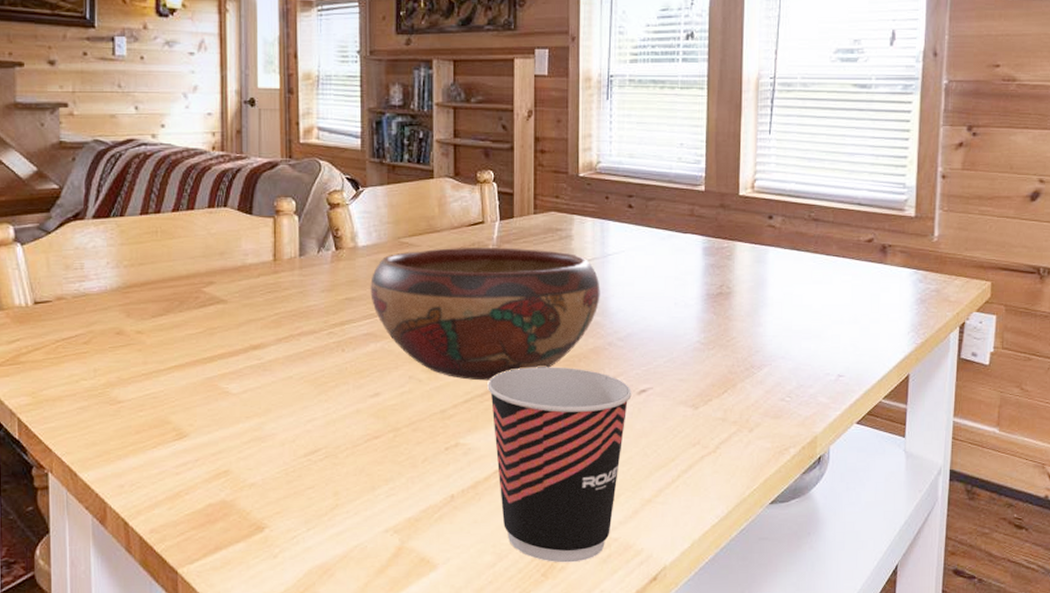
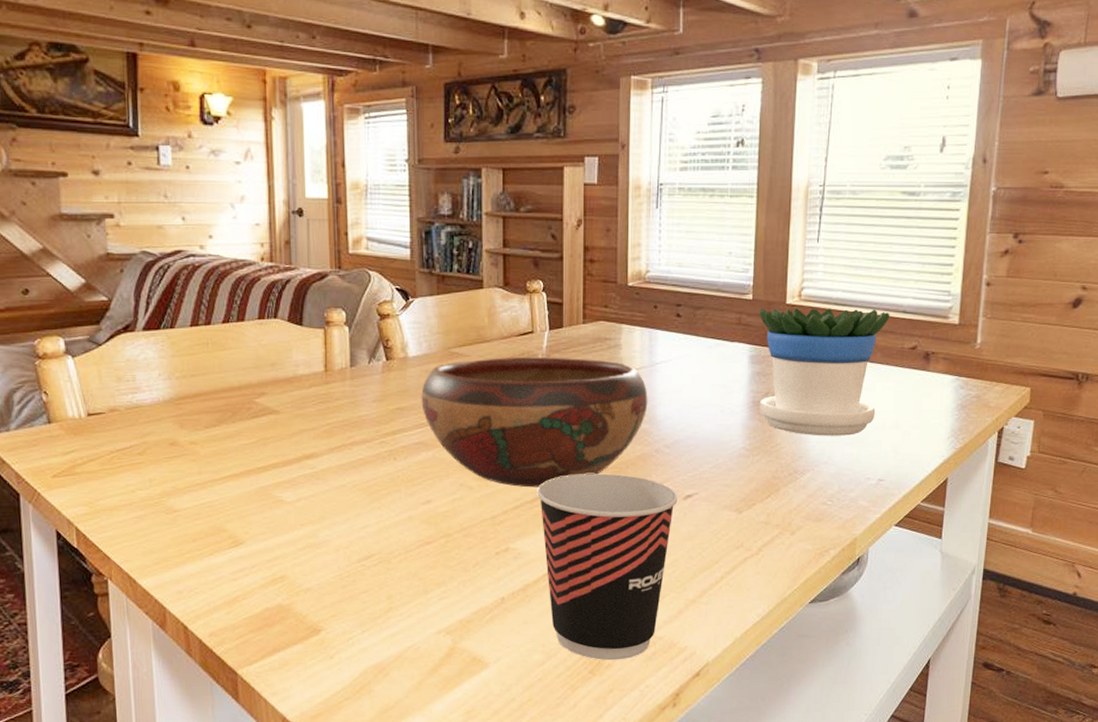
flowerpot: none [712,199,845,330] -> present [759,307,890,436]

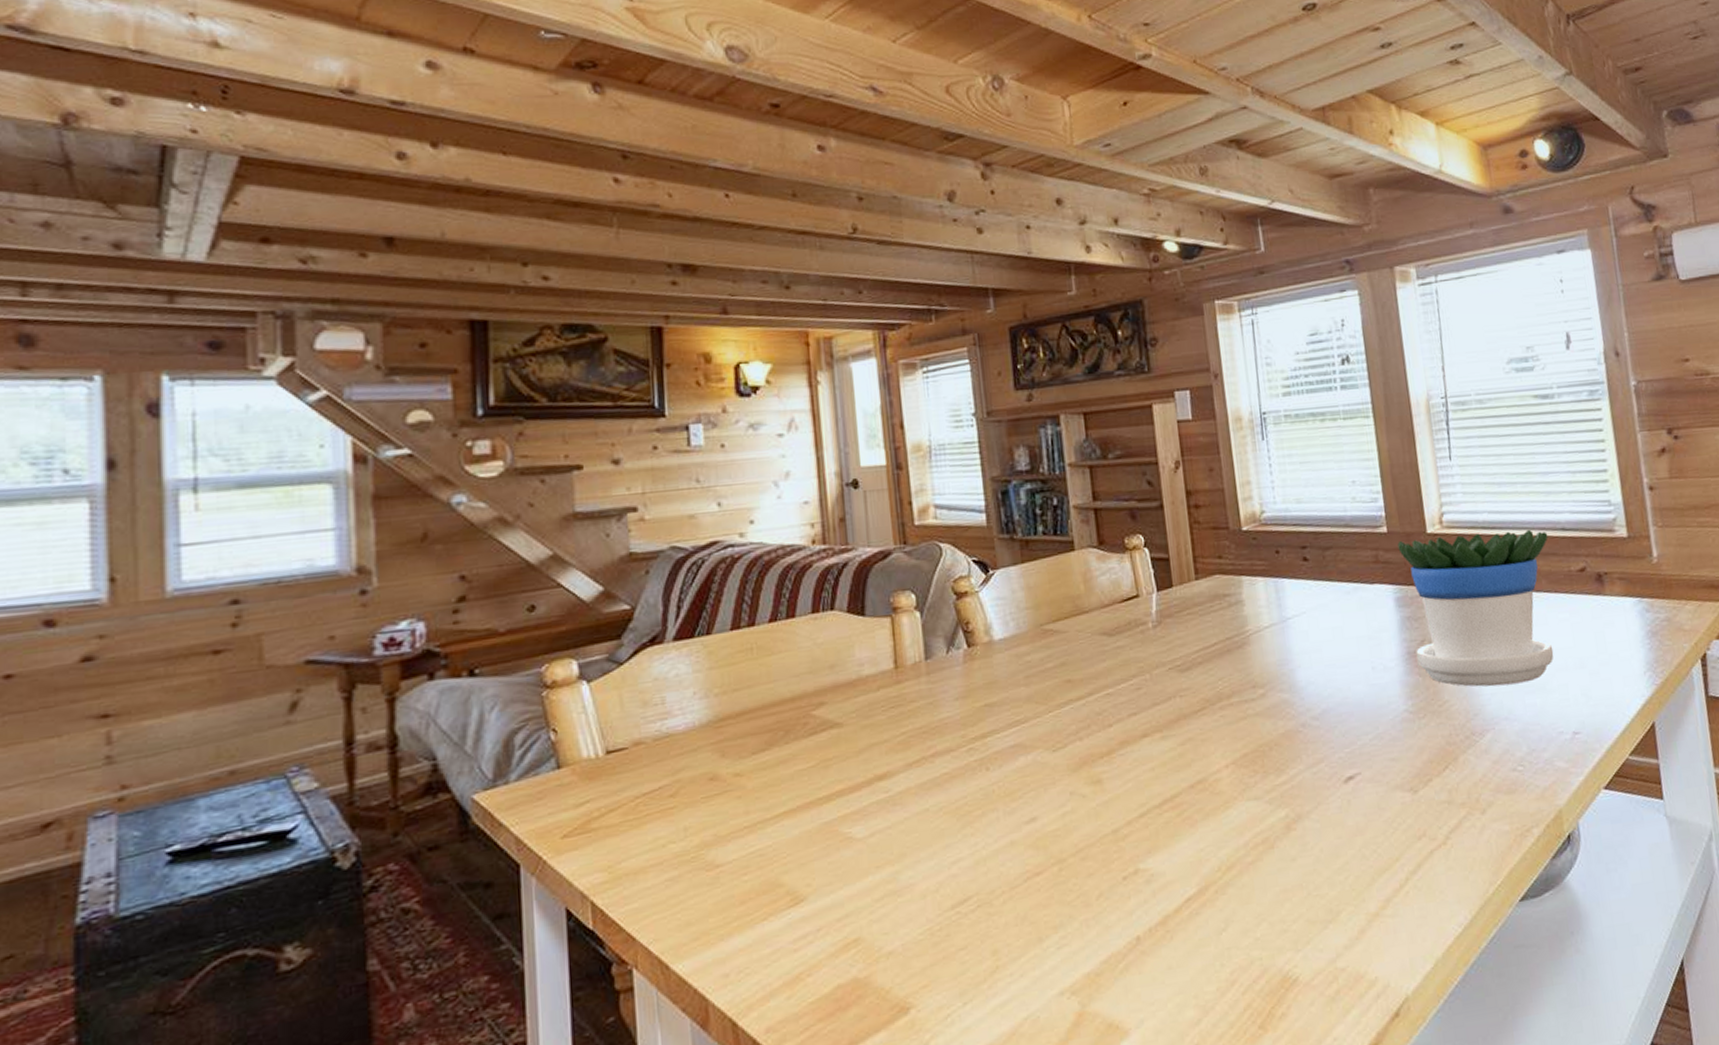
decorative bowl: present [421,357,648,488] -> none [1012,621,1285,789]
cup: present [537,473,678,661] -> none [1165,759,1338,1009]

